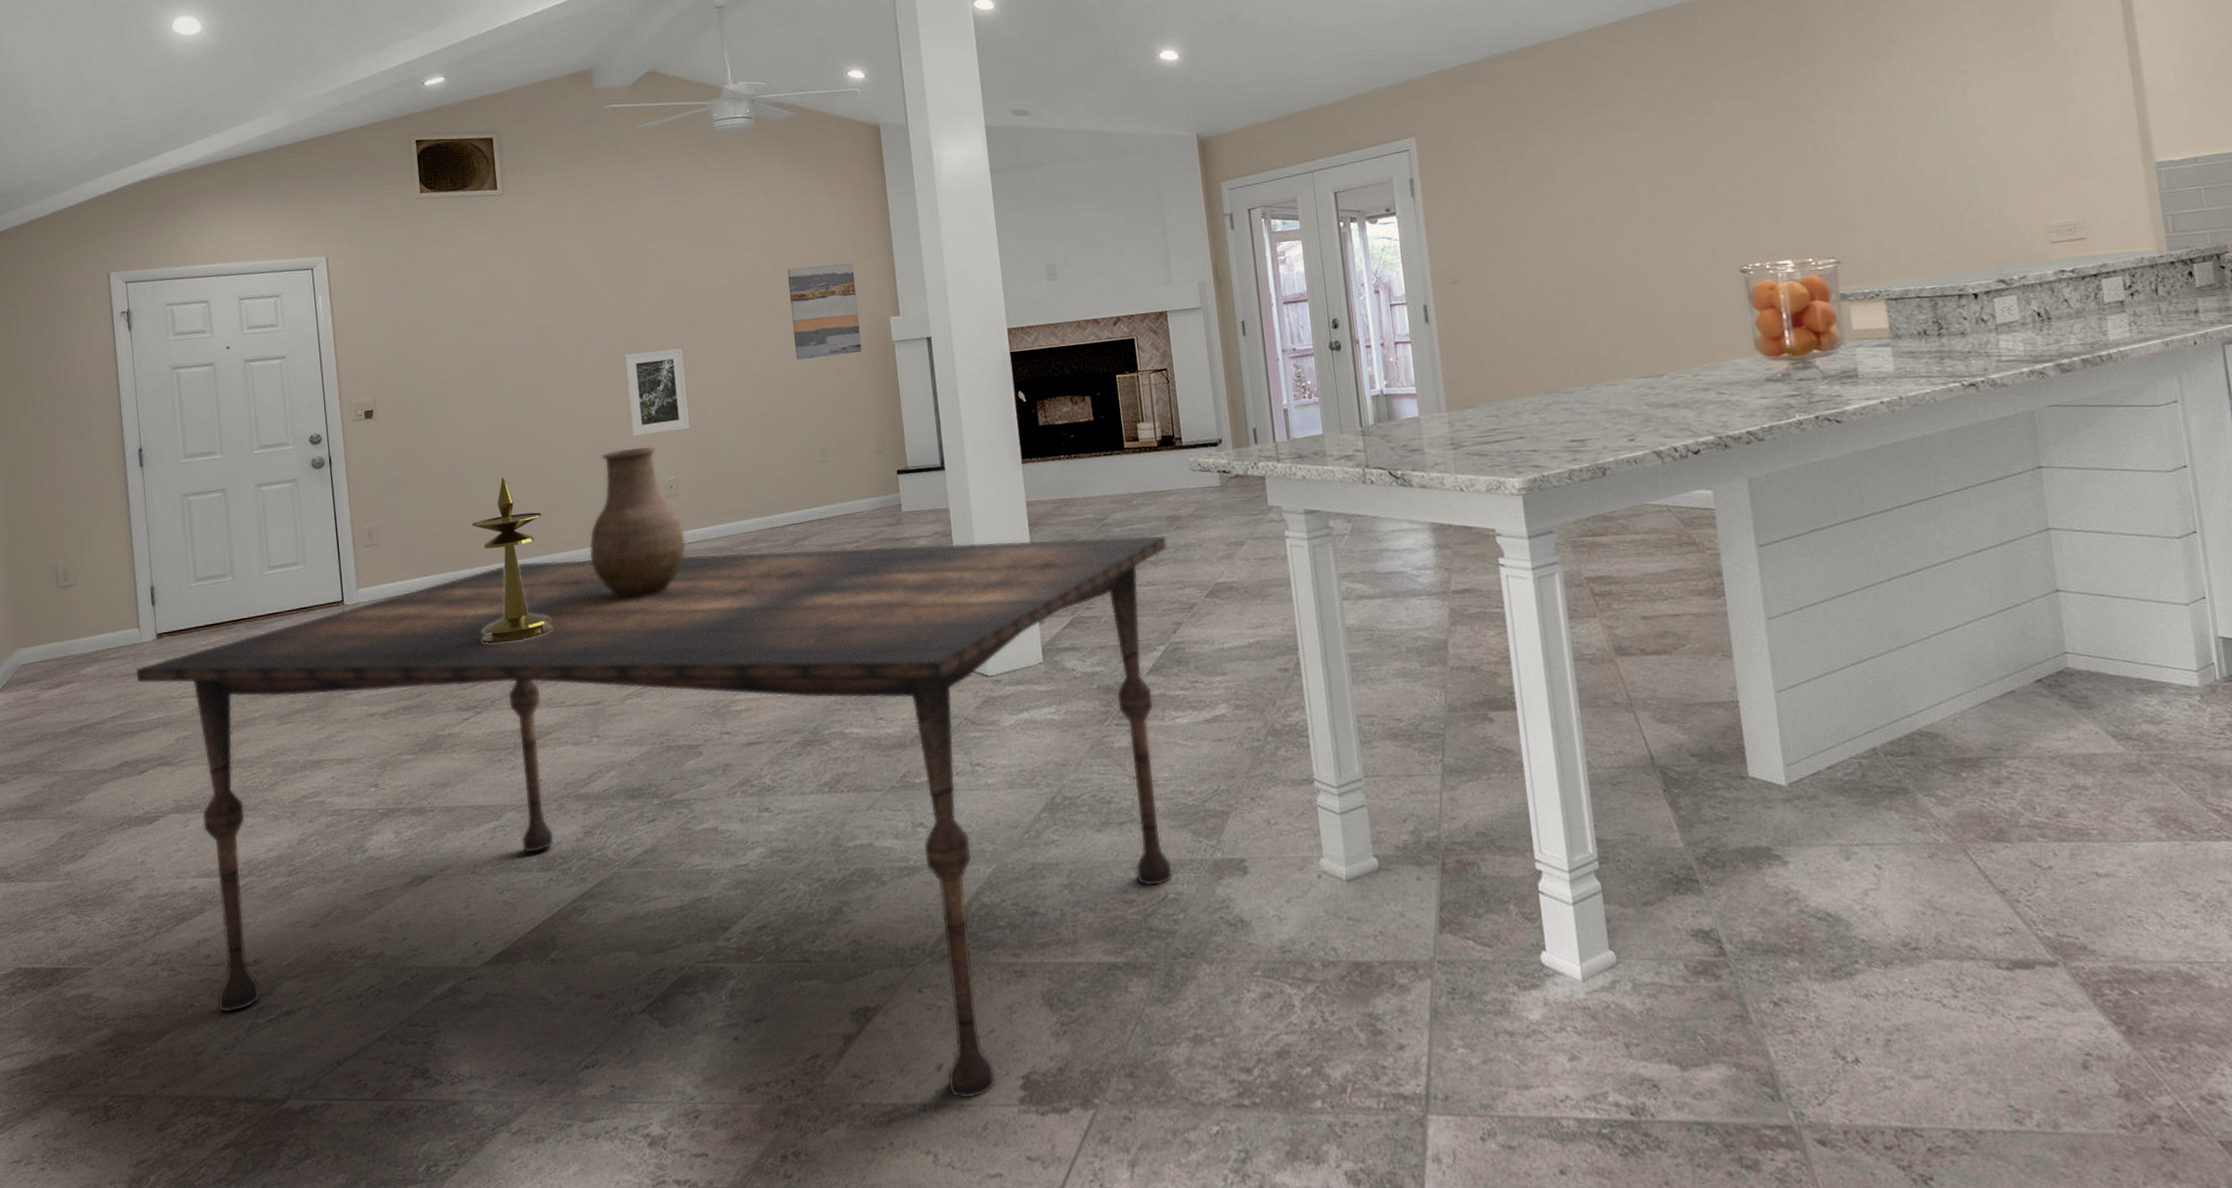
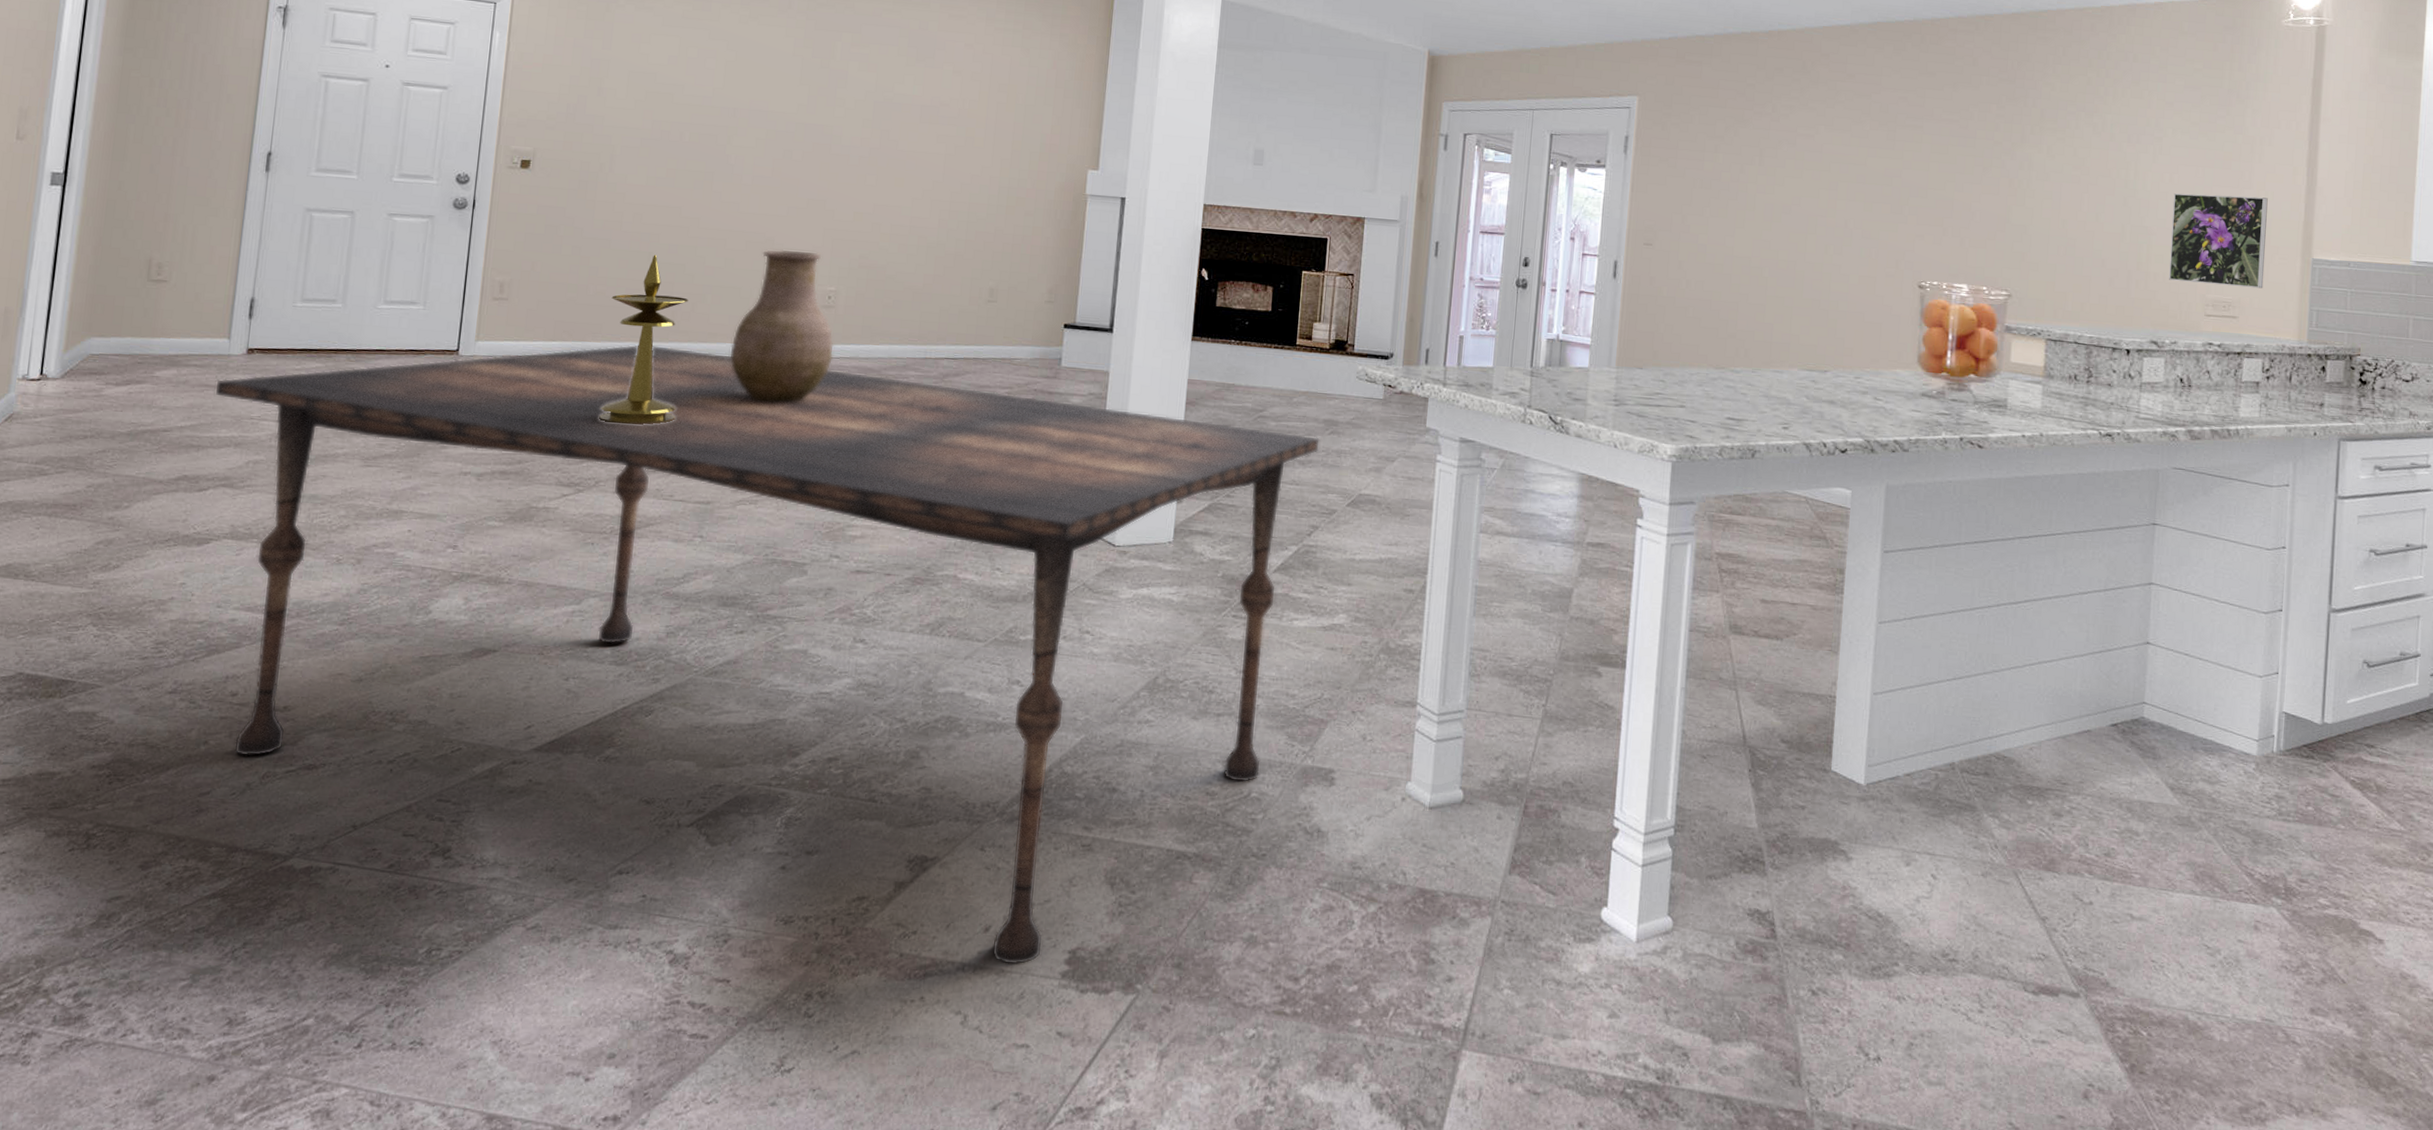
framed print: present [624,347,690,436] -> none [799,155,869,243]
wall art: present [787,263,862,360] -> none [985,101,1062,200]
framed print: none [1991,109,2108,214] -> present [2169,193,2268,289]

